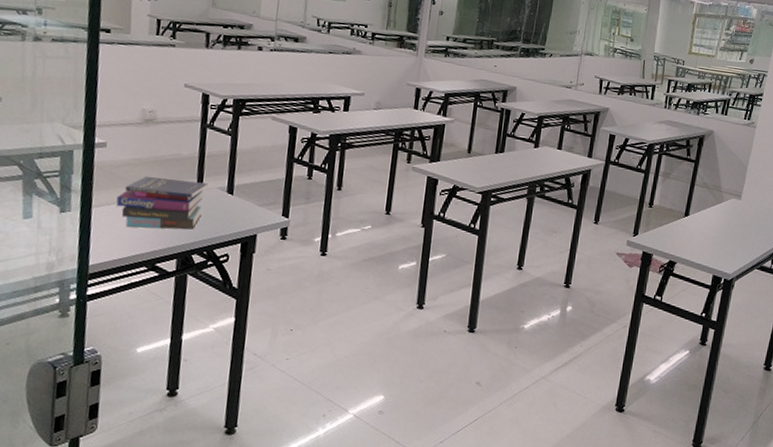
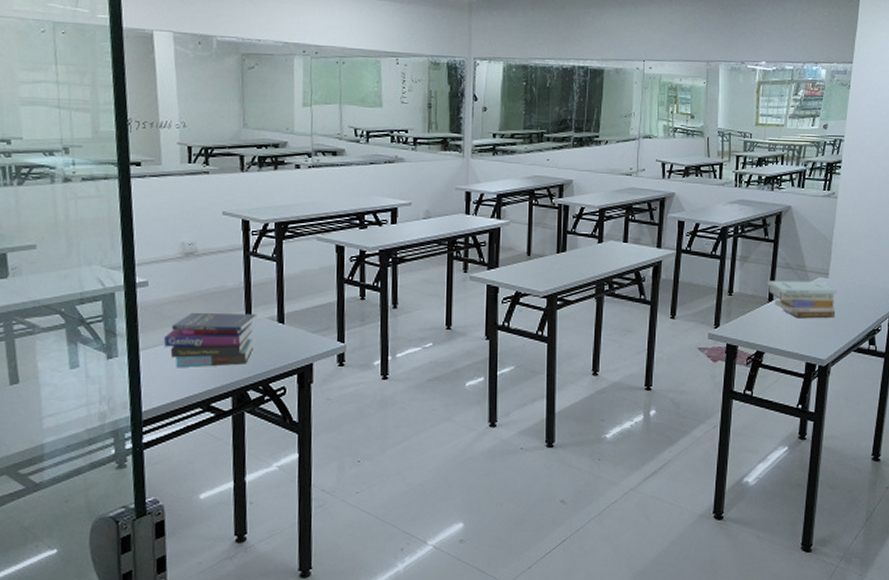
books: none [685,197,747,237] -> present [767,280,837,319]

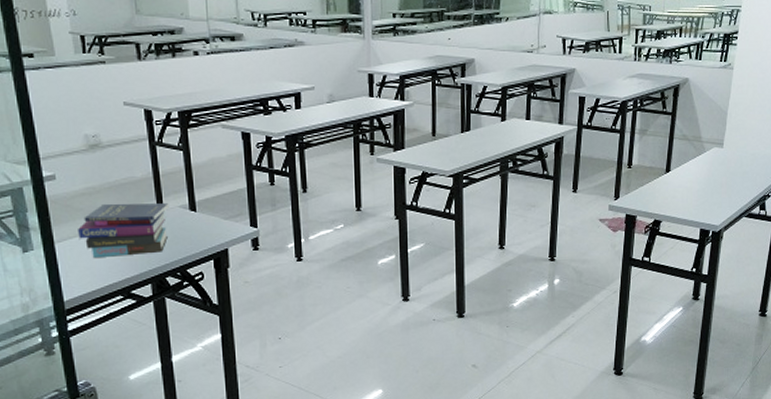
books: present [767,280,837,319] -> none [665,151,731,188]

